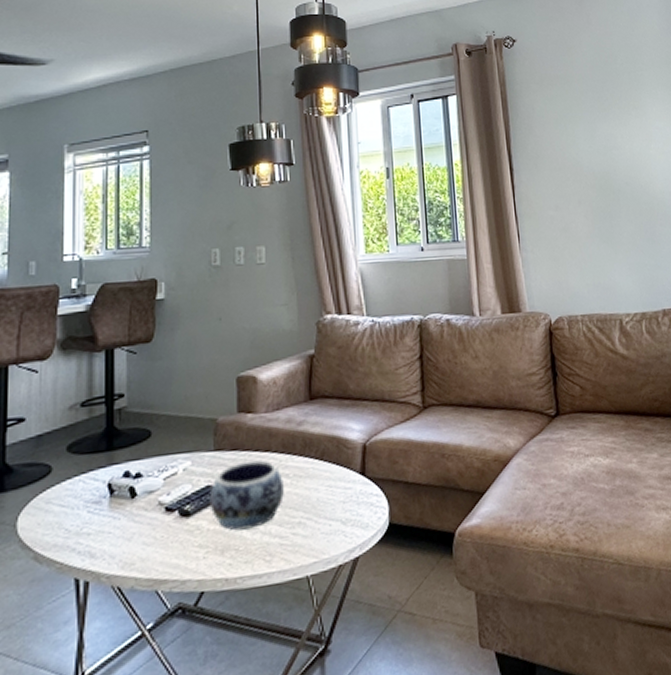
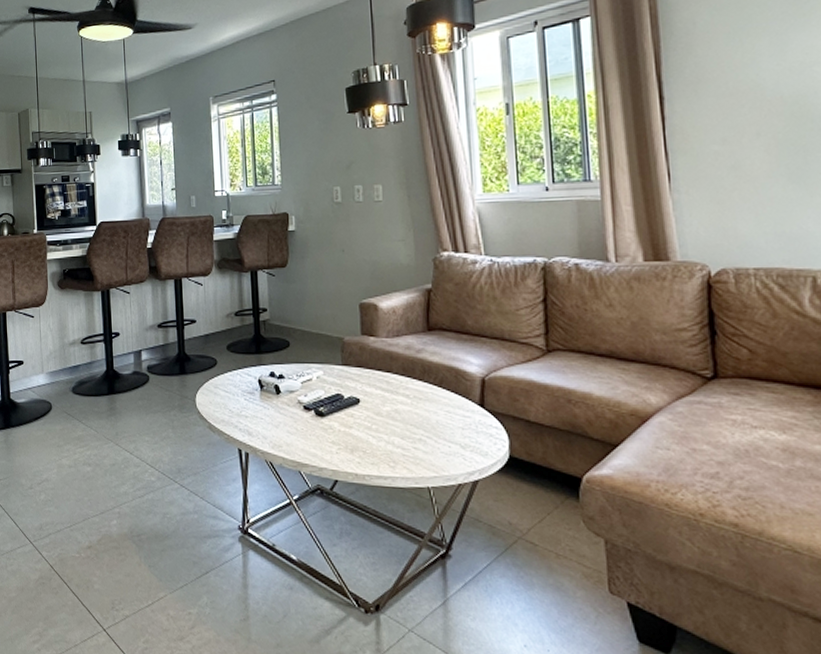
decorative bowl: present [209,460,284,531] -> none [339,378,405,437]

